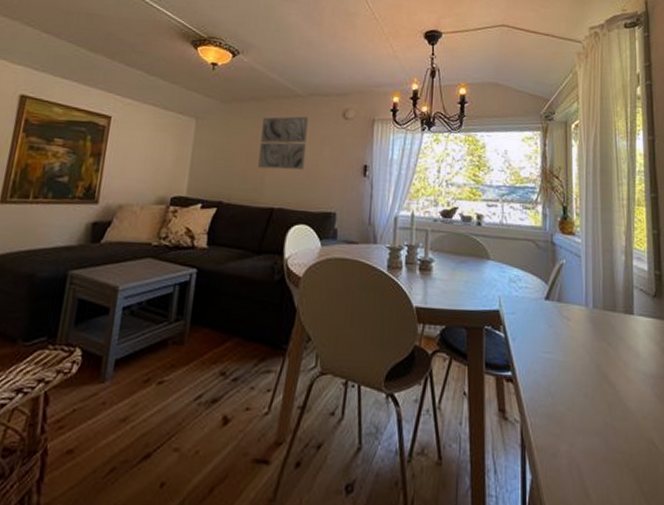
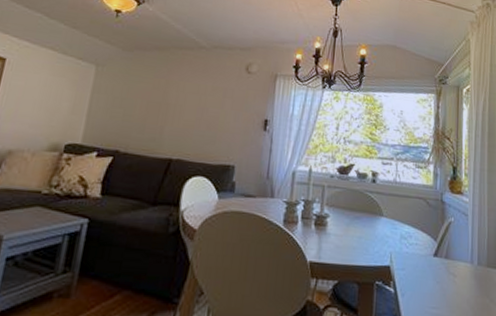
wall art: present [258,116,308,170] -> none [158,67,212,122]

